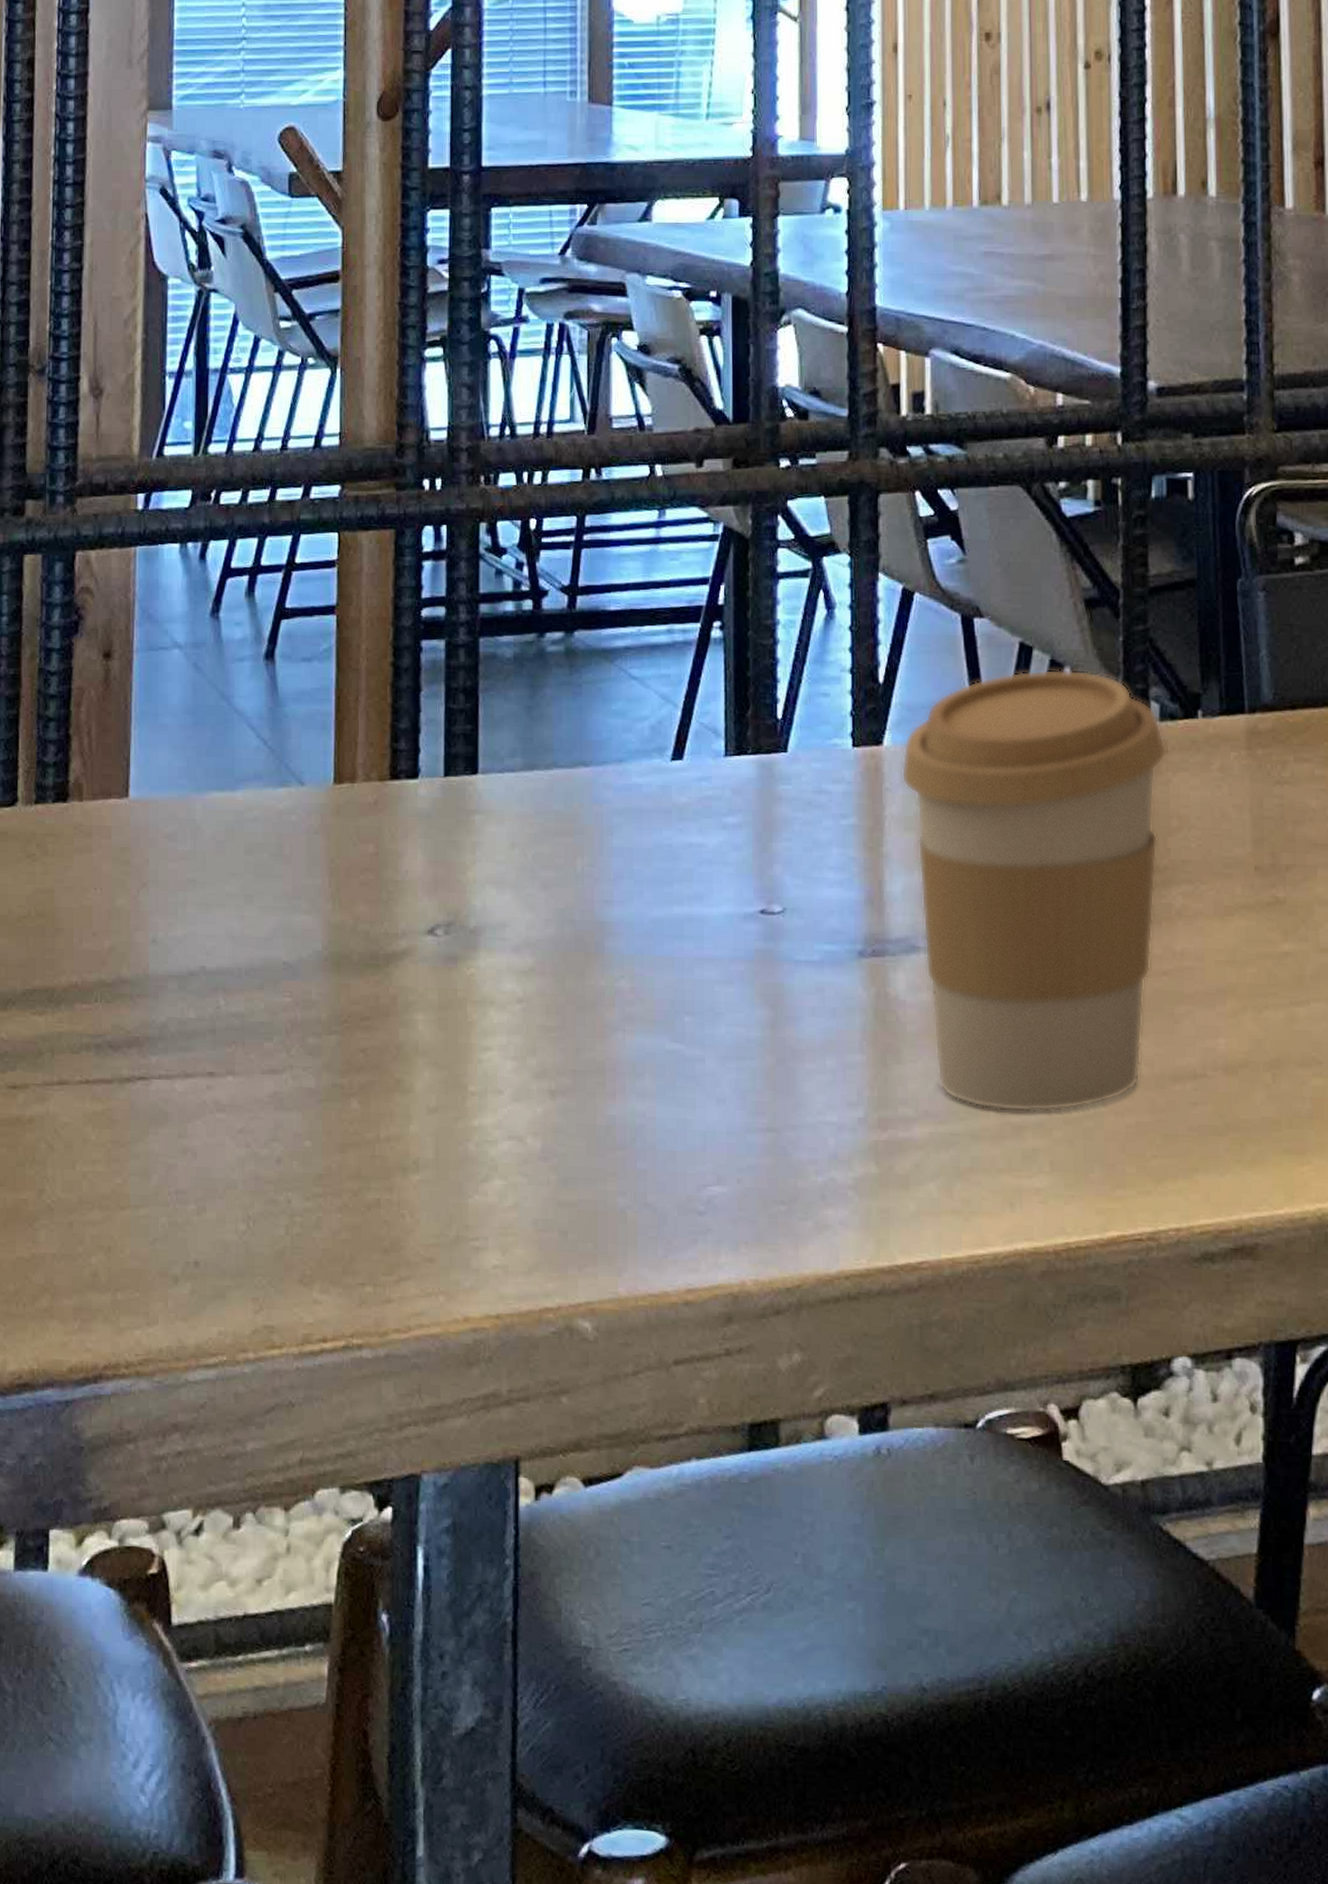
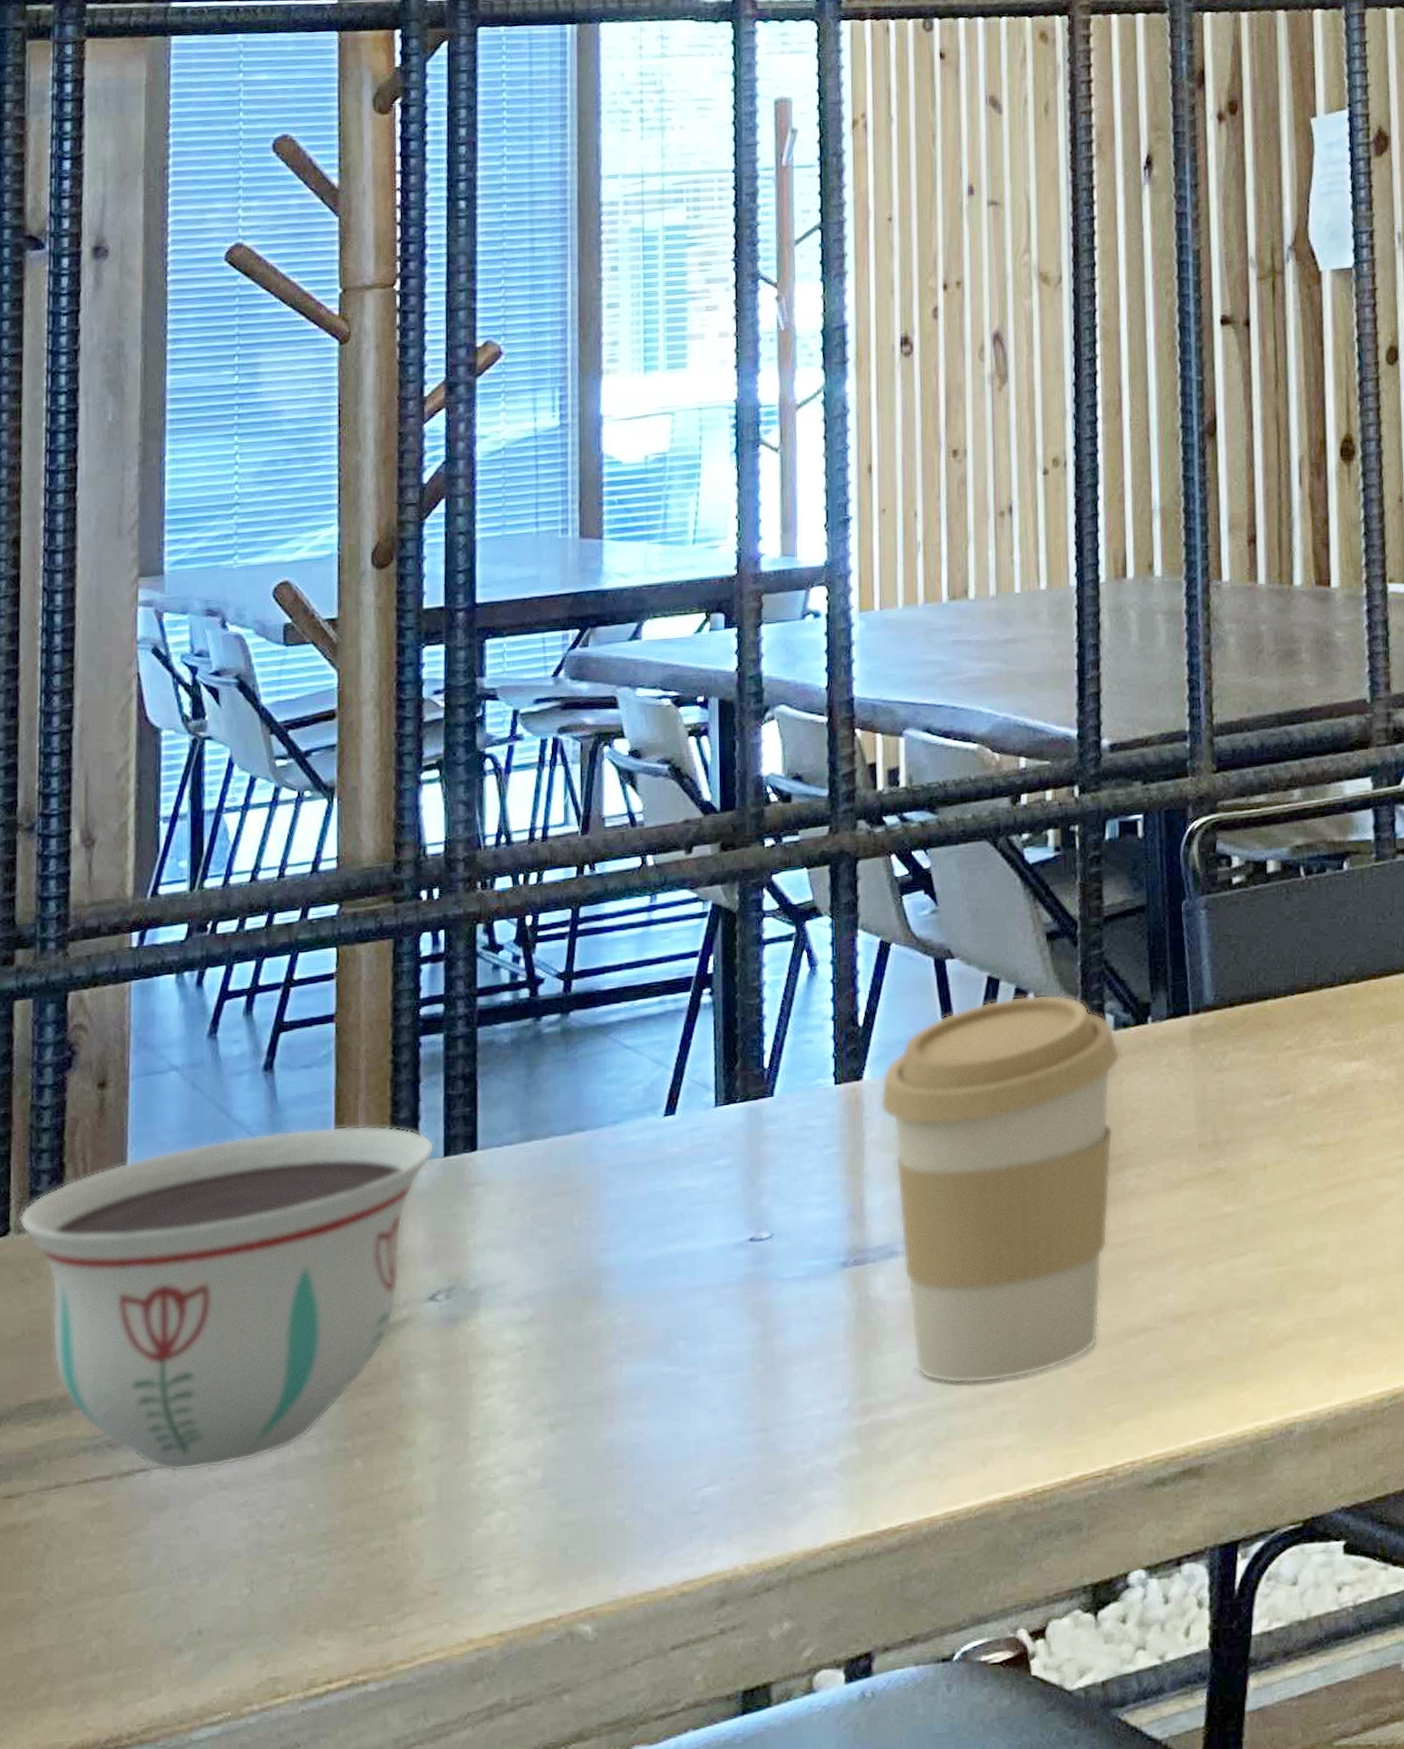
bowl: none [26,727,435,1087] -> present [18,1125,435,1473]

